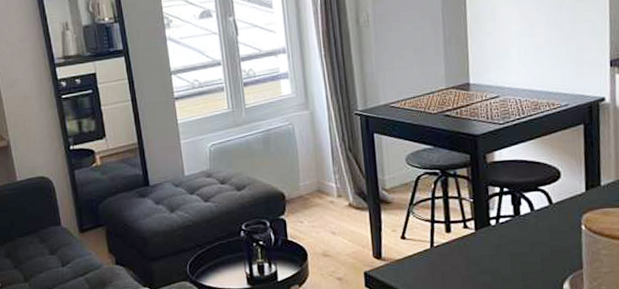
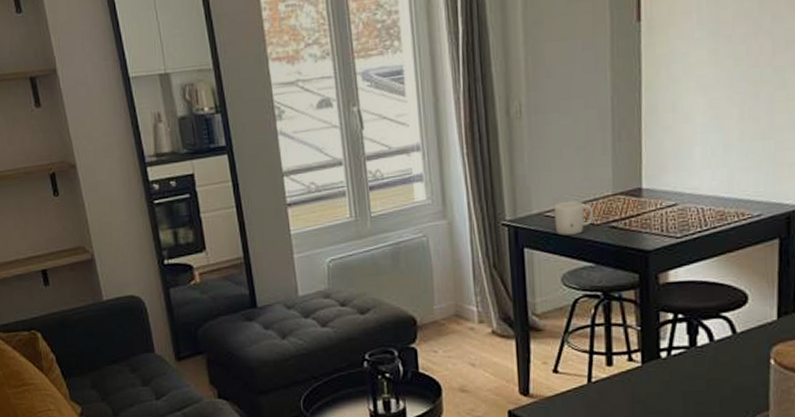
mug: none [397,94,431,123] -> present [553,201,594,236]

